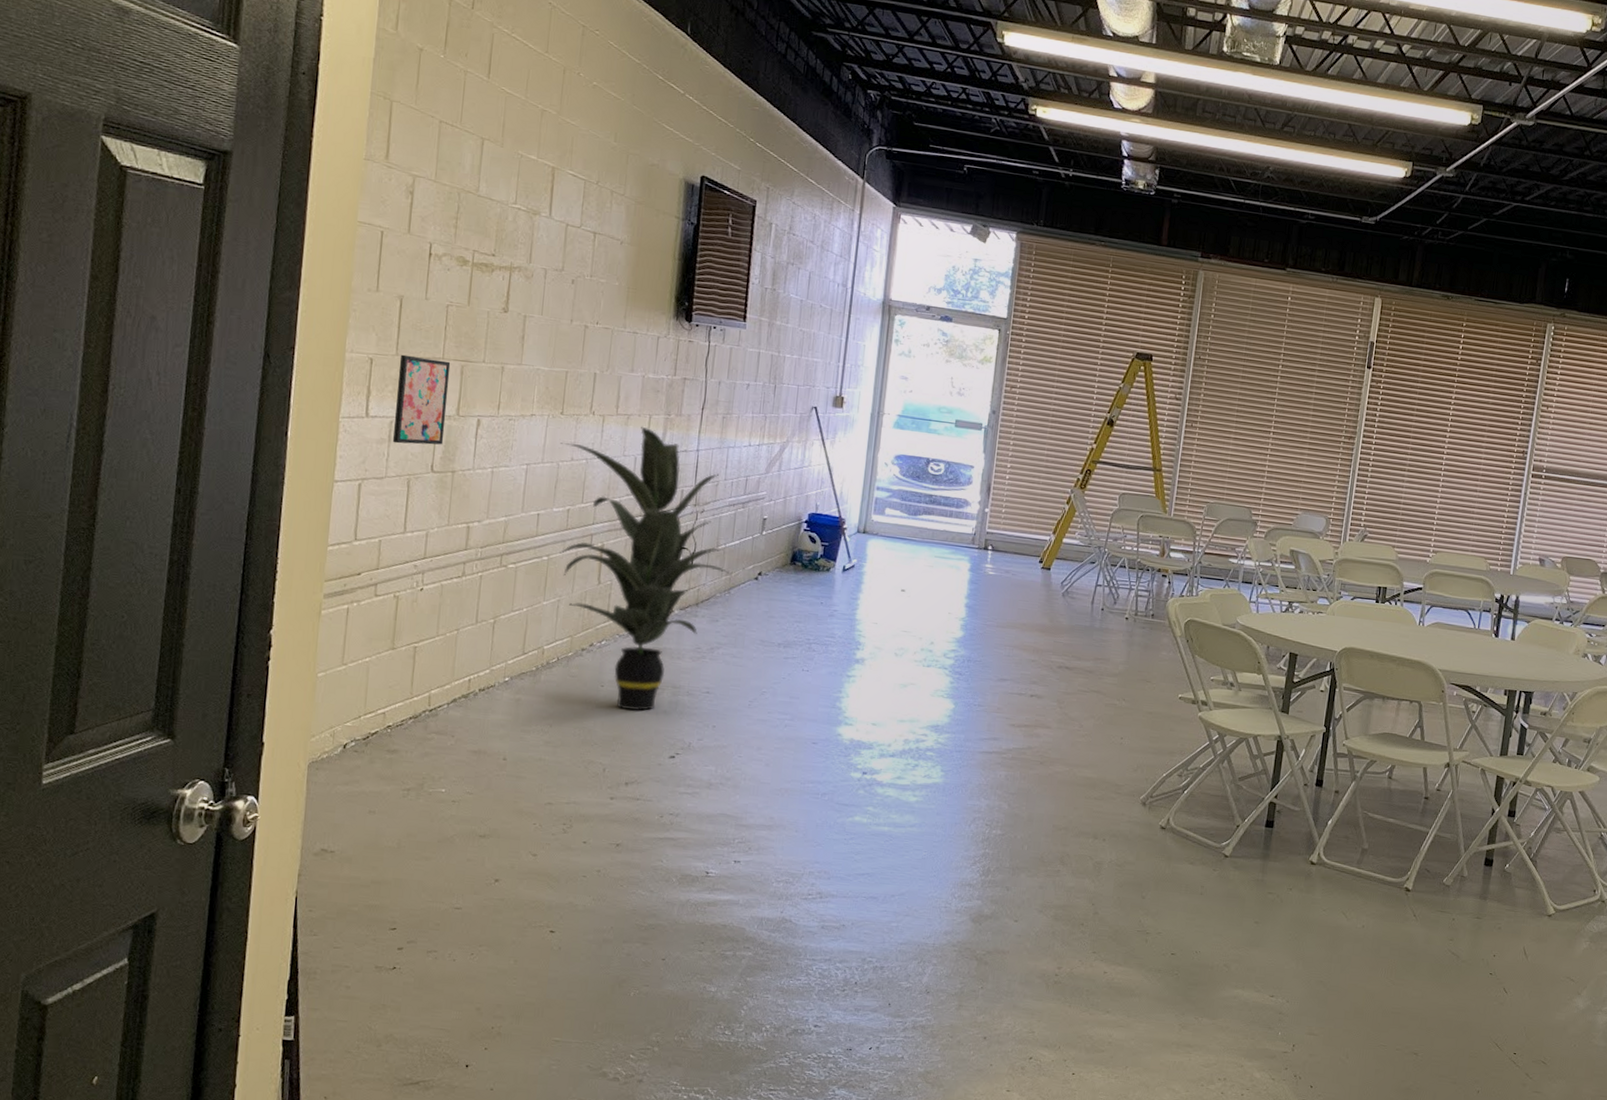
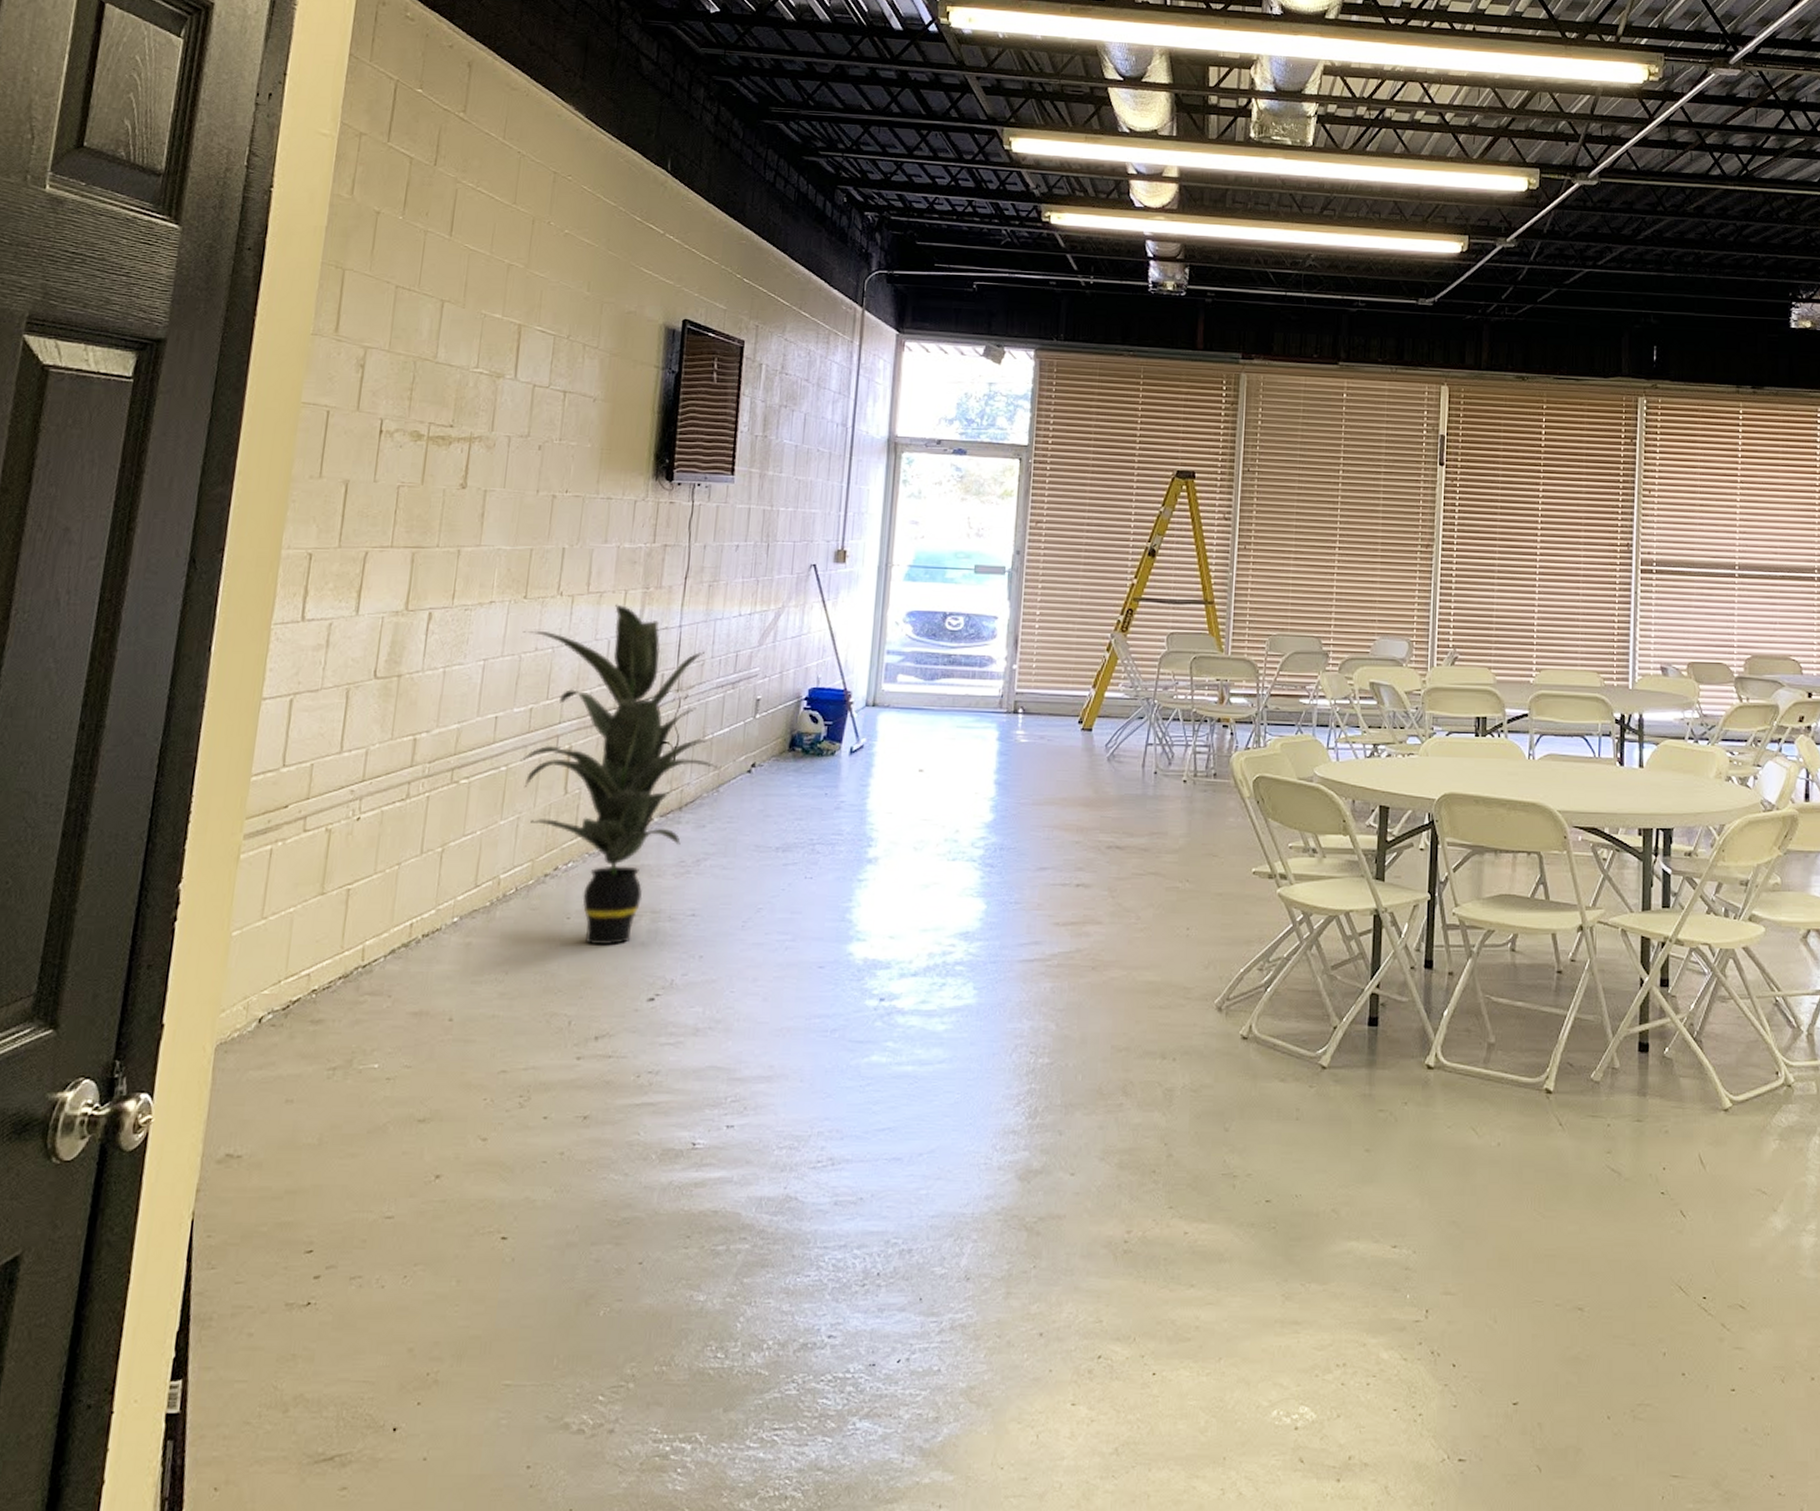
wall art: present [392,354,451,445] -> none [330,546,400,649]

